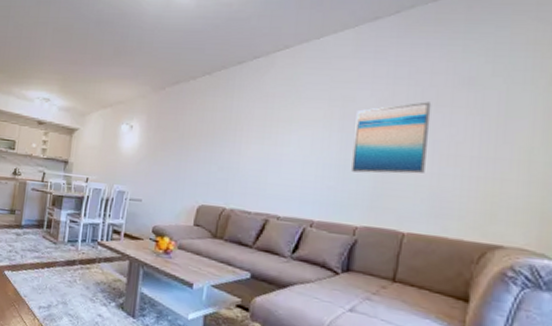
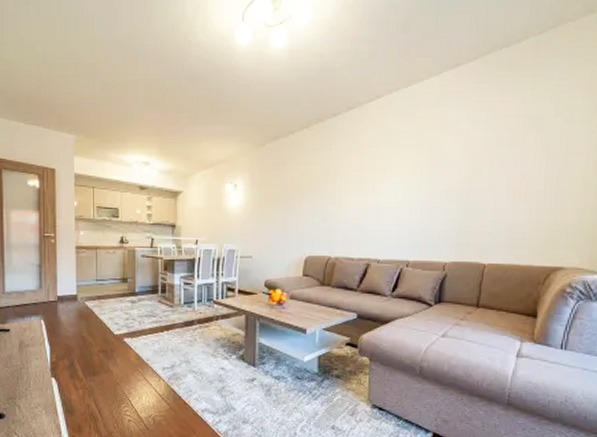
wall art: present [351,101,432,174] -> none [440,144,506,213]

